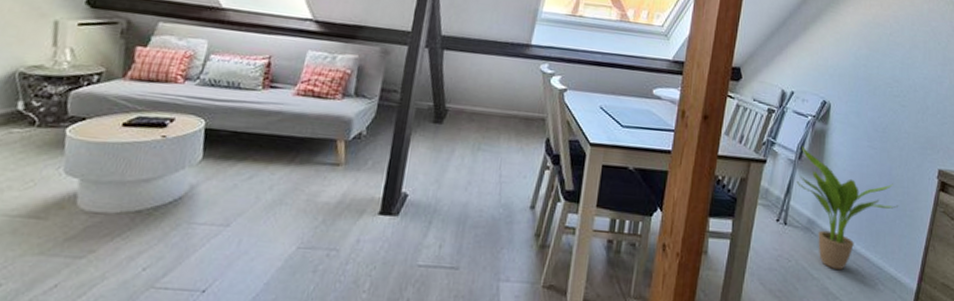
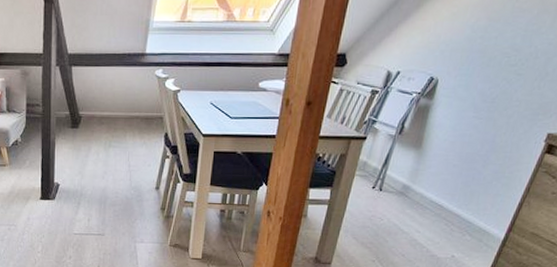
potted plant: present [796,146,899,270] -> none [394,122,498,225]

